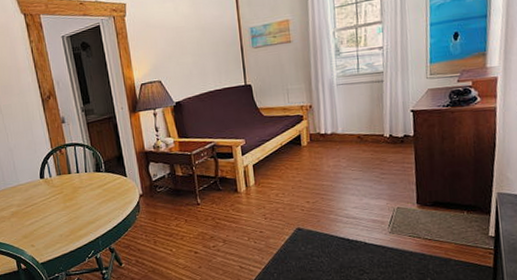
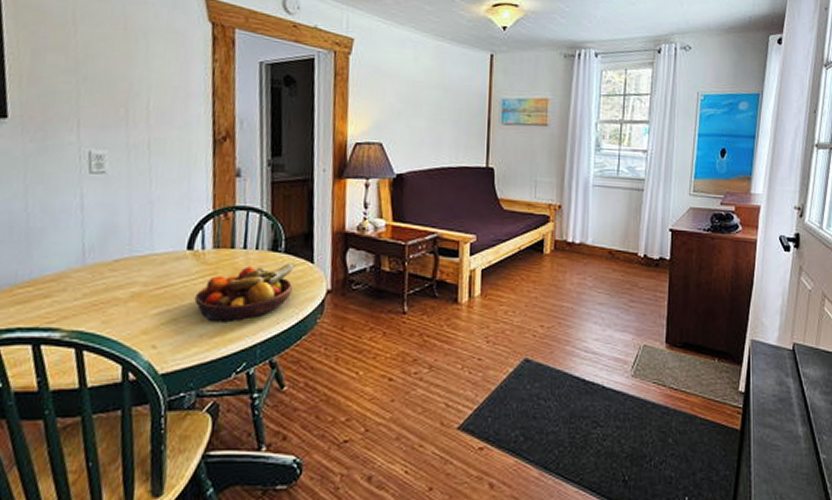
fruit bowl: none [51,178,115,225] -> present [194,263,296,321]

